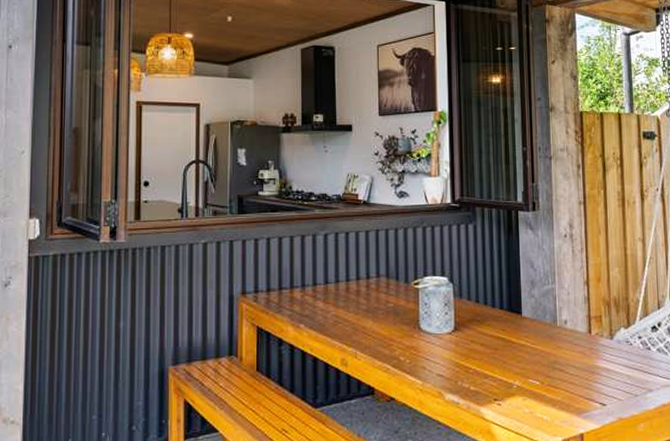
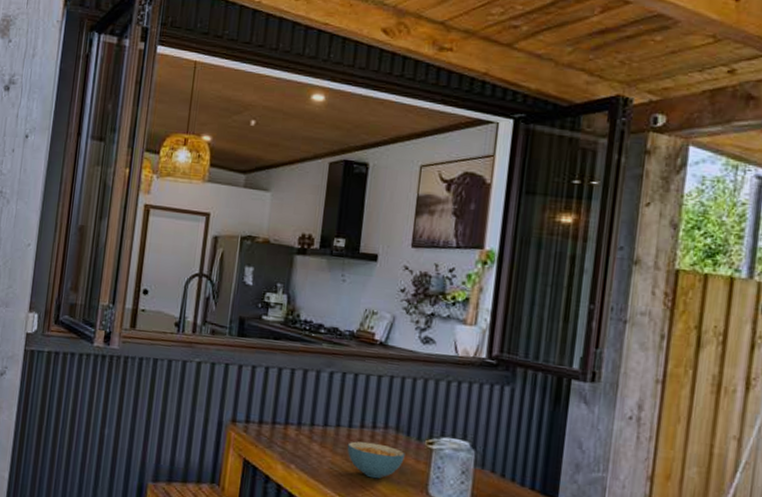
cereal bowl: none [347,291,397,324] -> present [347,441,405,479]

